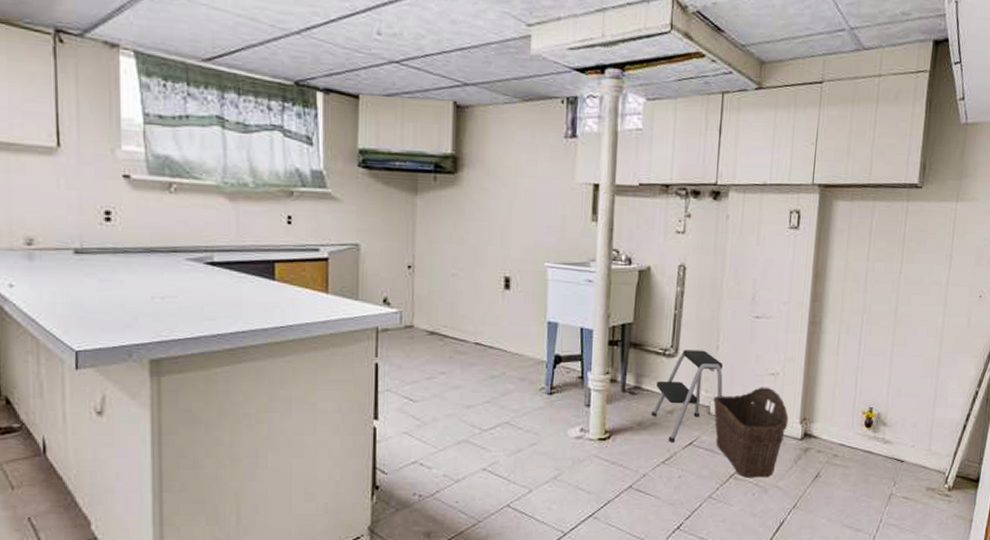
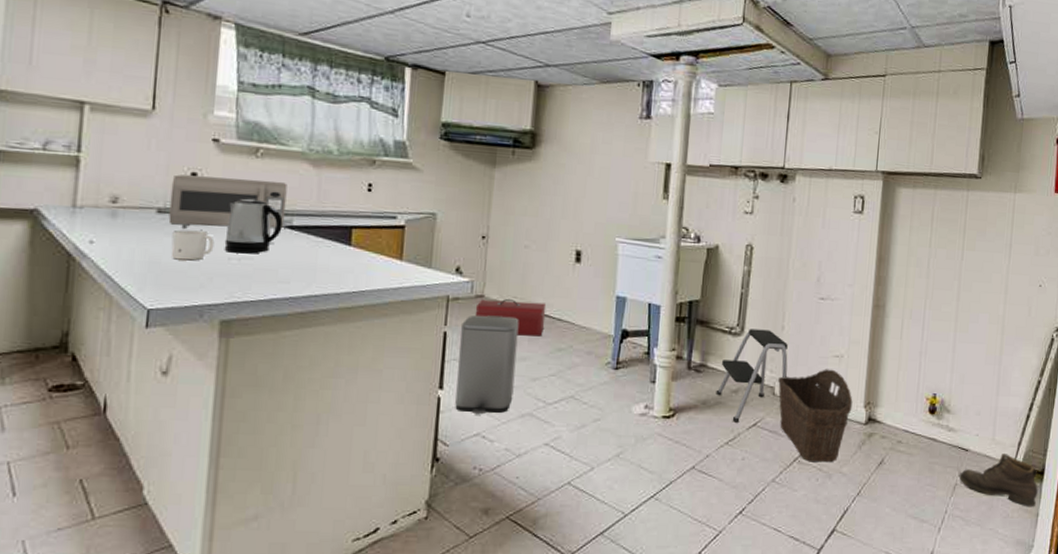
microwave: none [86,213,205,270] -> present [168,174,288,232]
mug: none [92,270,136,301] -> present [171,230,215,261]
kettle: none [146,235,203,292] -> present [224,198,283,254]
pedal bin: none [391,345,451,443] -> present [455,314,519,415]
toolbox: none [405,329,477,365] -> present [474,299,547,337]
boot: none [894,463,973,514] -> present [958,454,1038,507]

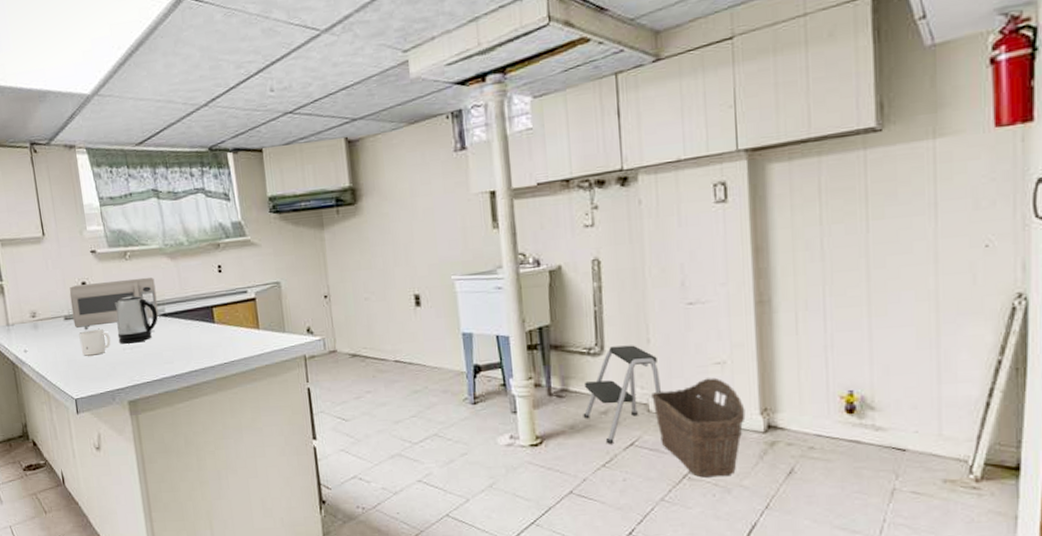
pedal bin: present [455,314,519,415] -> none [321,366,380,460]
toolbox: present [474,299,547,337] -> none [331,349,398,383]
boot: present [958,454,1038,507] -> none [896,450,1014,509]

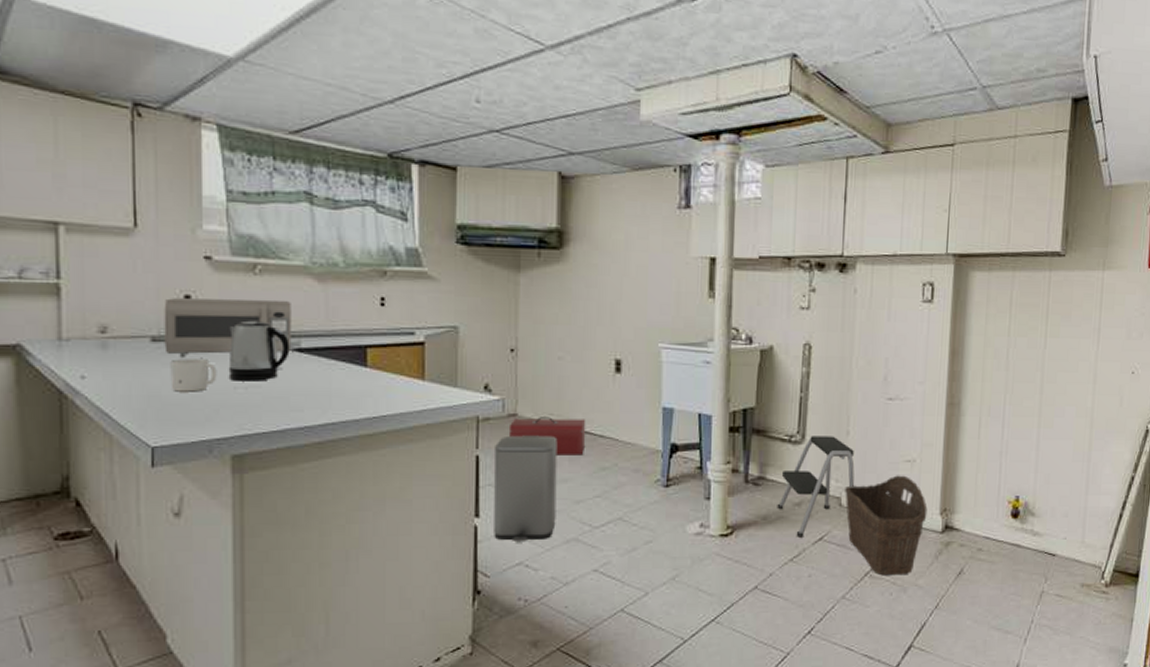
pedal bin: none [321,366,380,460] -> present [493,435,558,543]
toolbox: none [331,349,398,383] -> present [508,417,586,456]

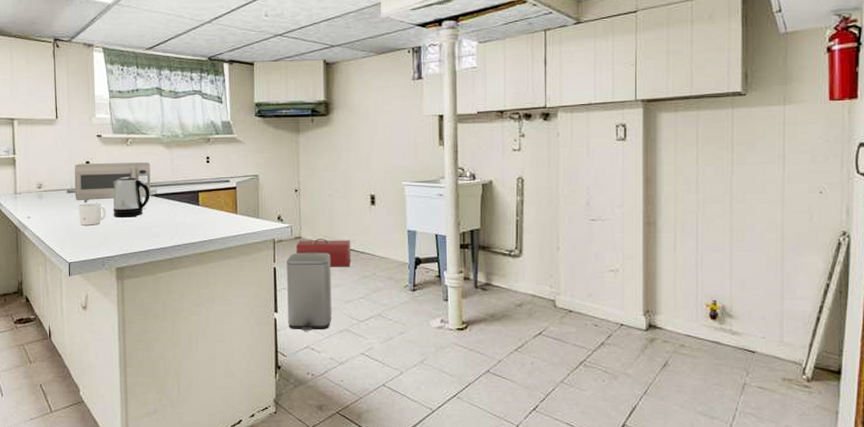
step stool: present [777,436,855,538] -> none [502,250,567,332]
wicker basket: present [845,475,928,576] -> none [558,282,632,366]

